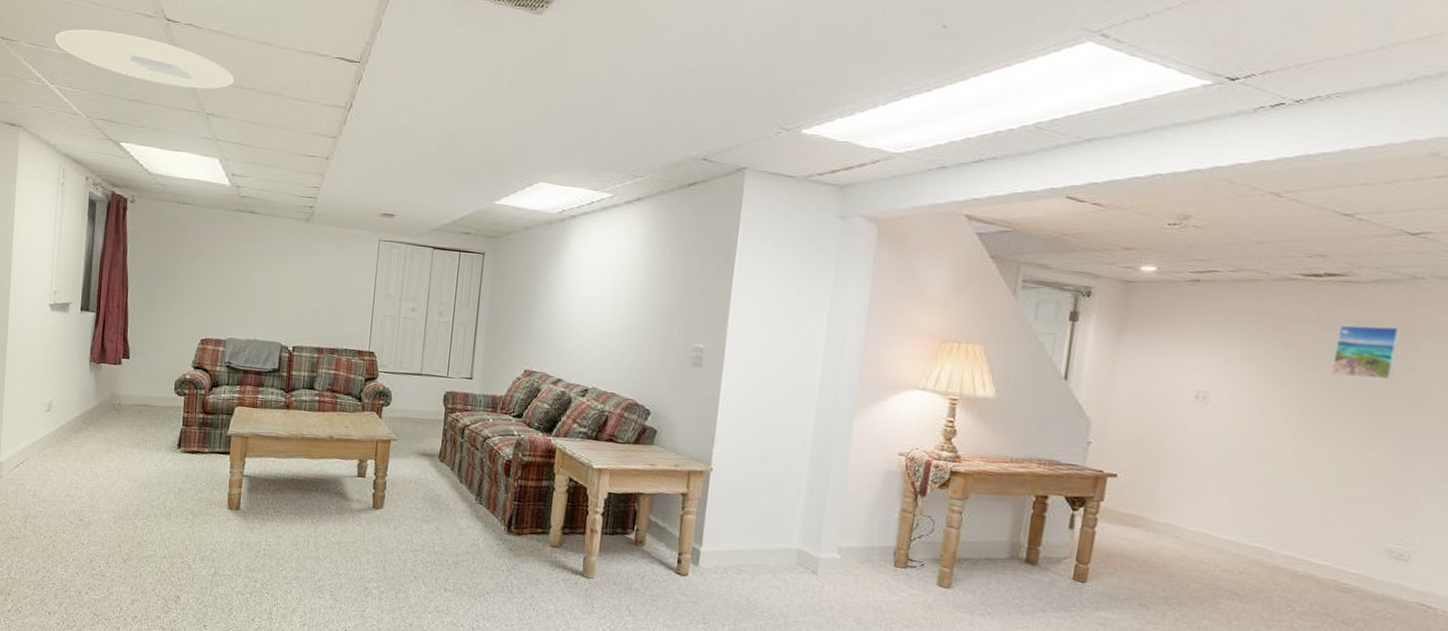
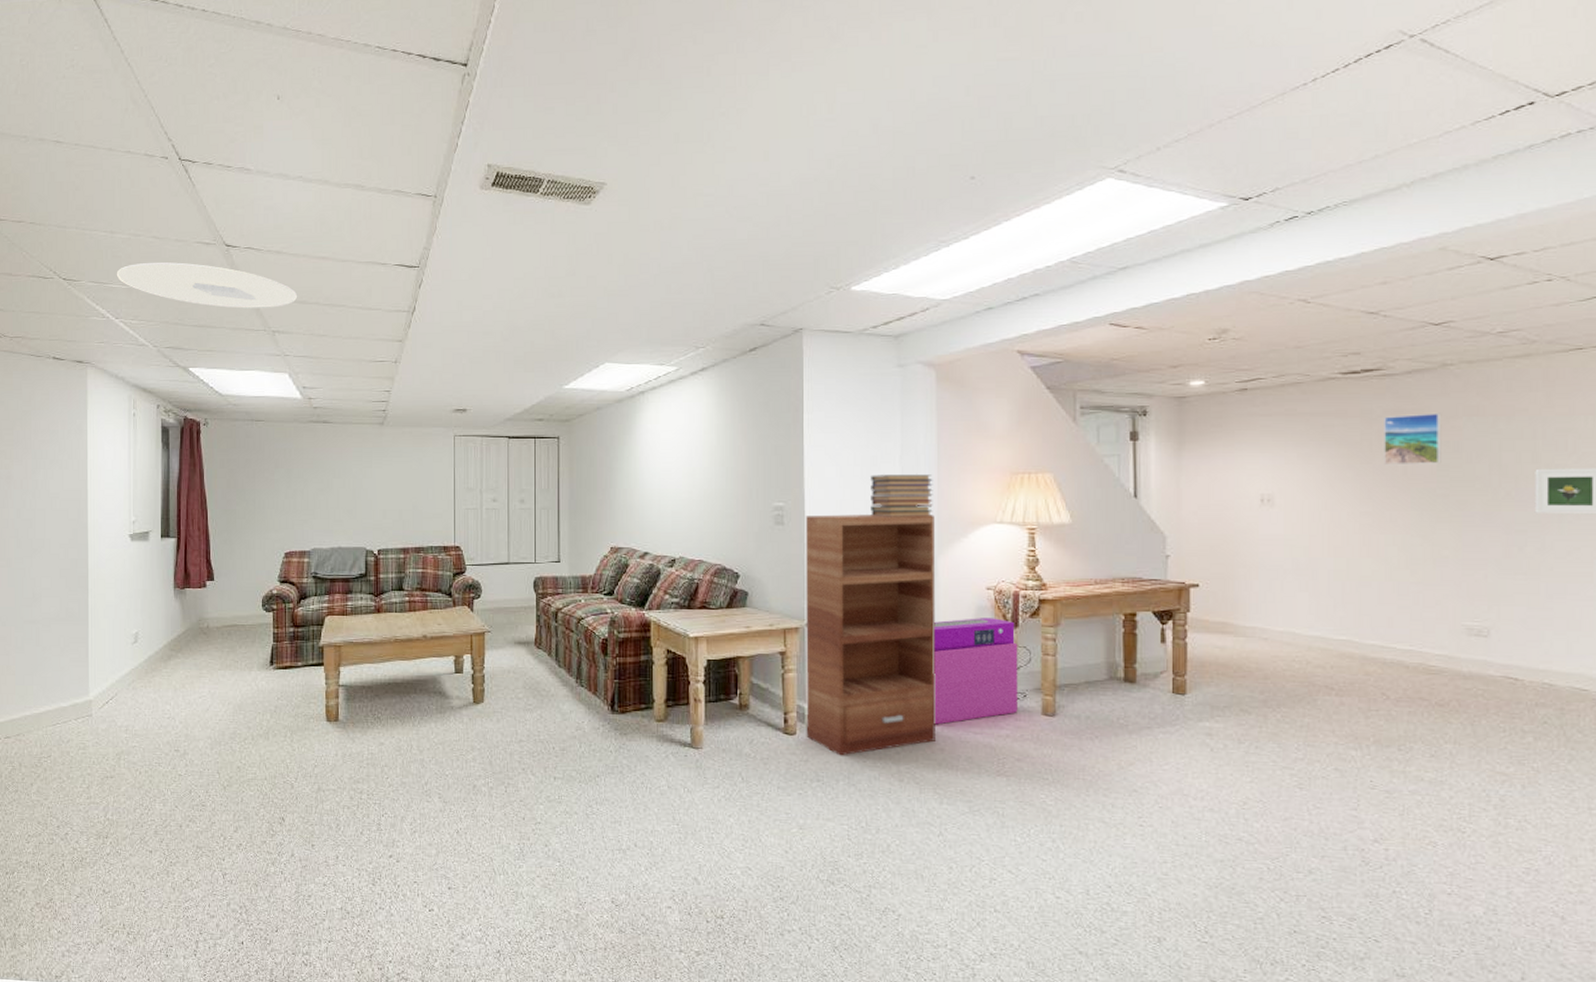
bookshelf: none [697,360,856,602] -> present [805,514,936,756]
book stack: none [791,326,860,375] -> present [871,474,933,517]
air purifier: none [827,481,923,583] -> present [934,618,1018,725]

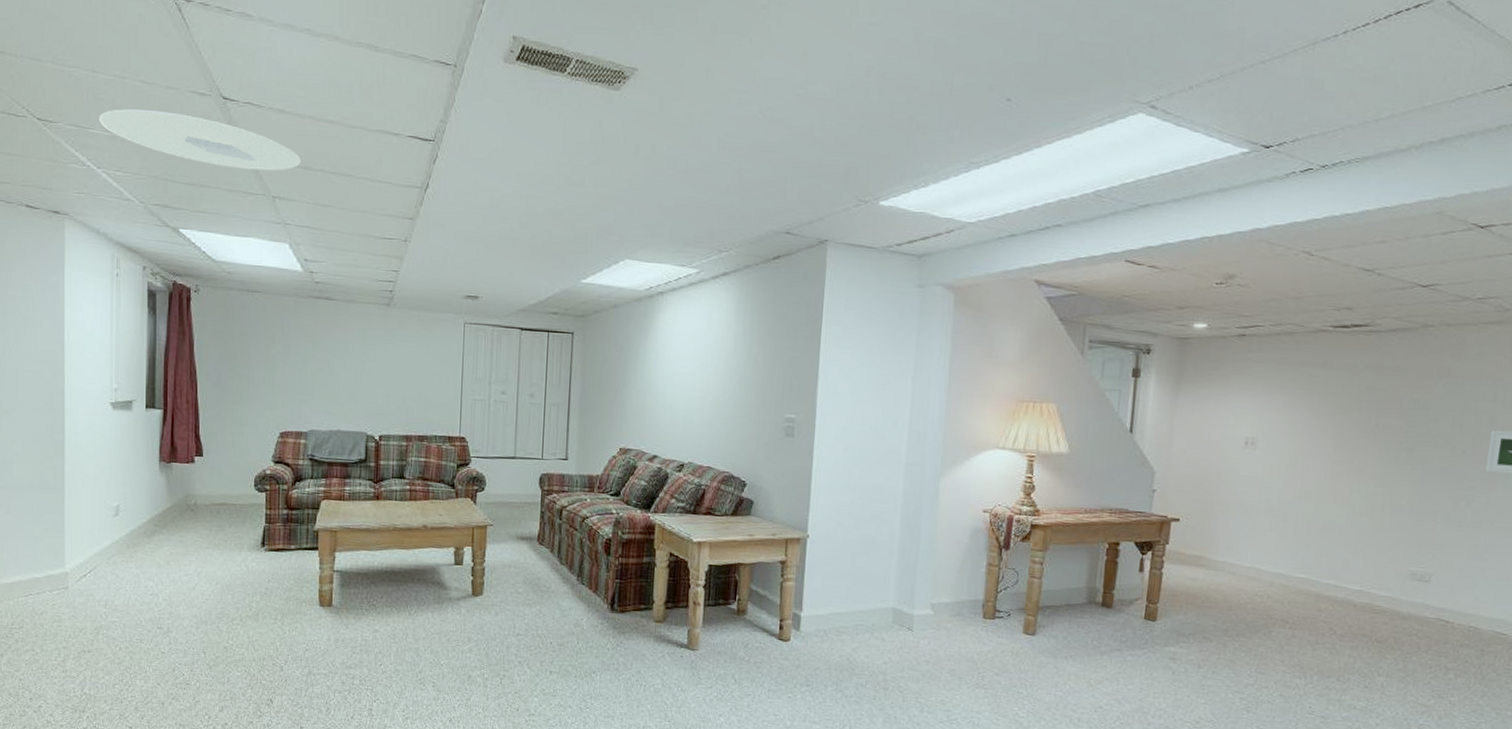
bookshelf: present [805,514,936,756] -> none [799,429,940,664]
book stack: present [871,474,933,517] -> none [879,393,942,438]
air purifier: present [934,618,1018,725] -> none [922,538,1007,638]
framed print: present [1384,413,1442,466] -> none [1359,370,1417,420]

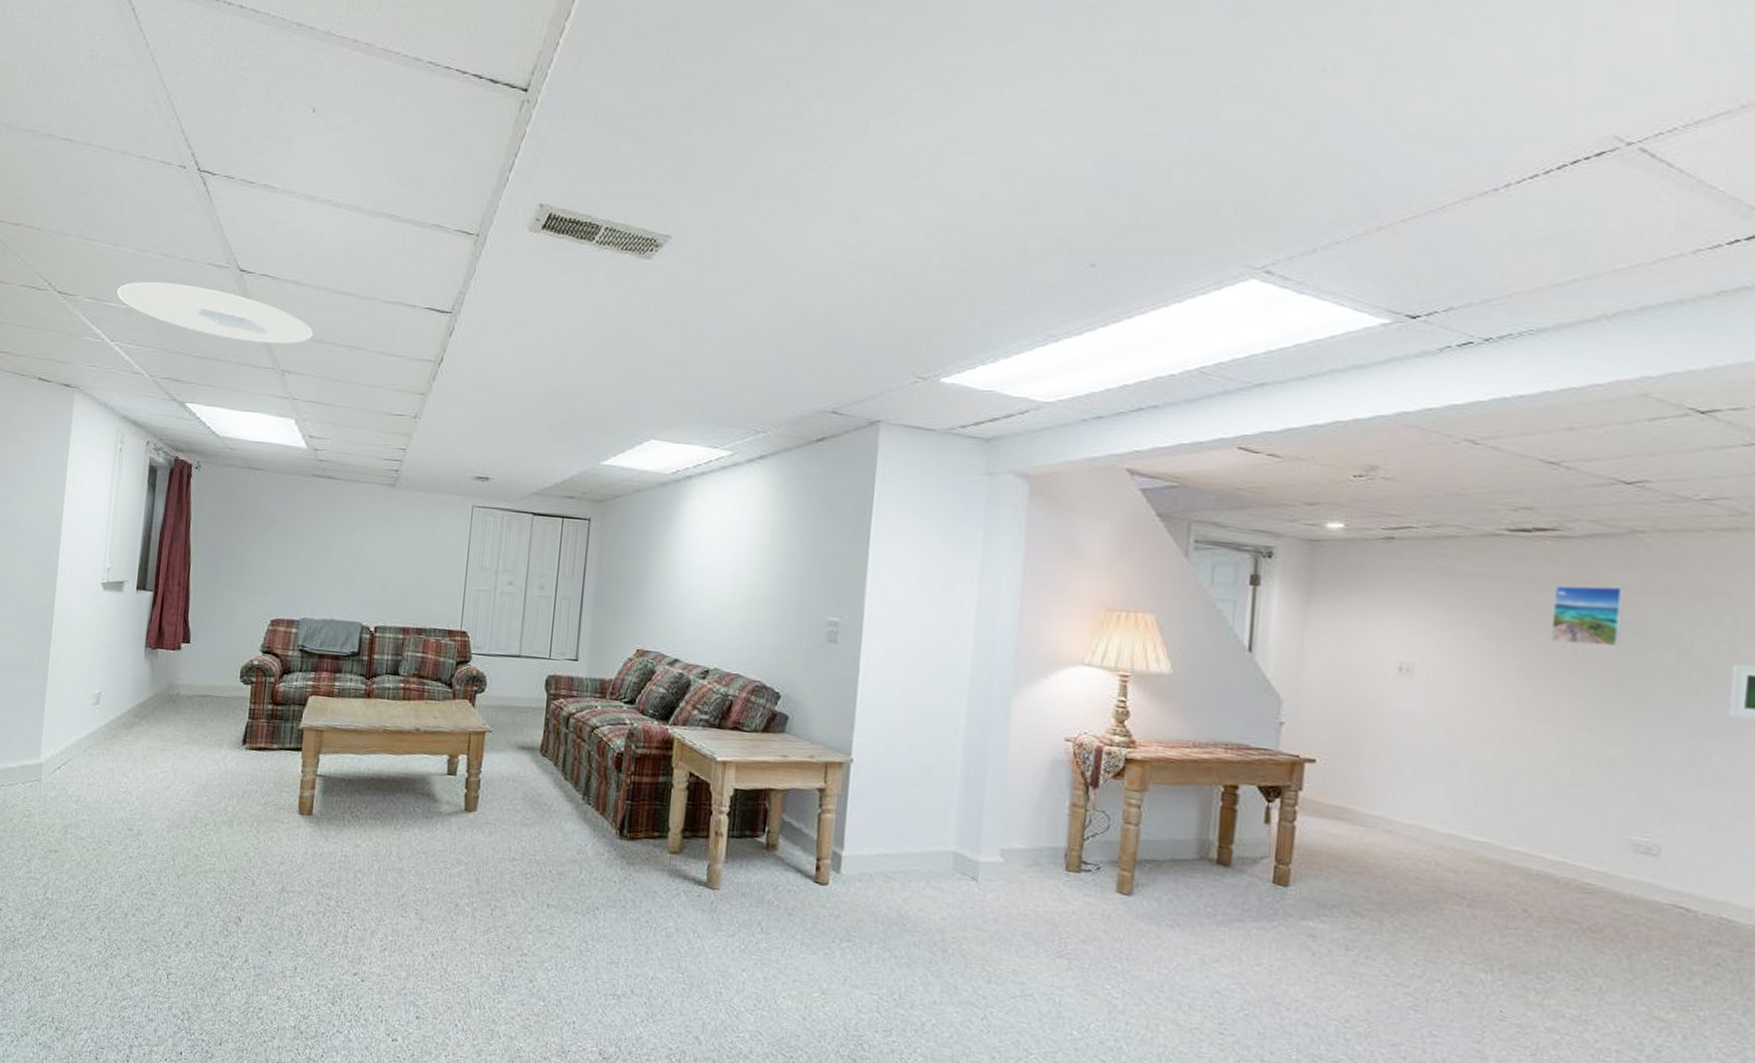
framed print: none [1359,370,1417,420] -> present [1550,585,1625,647]

